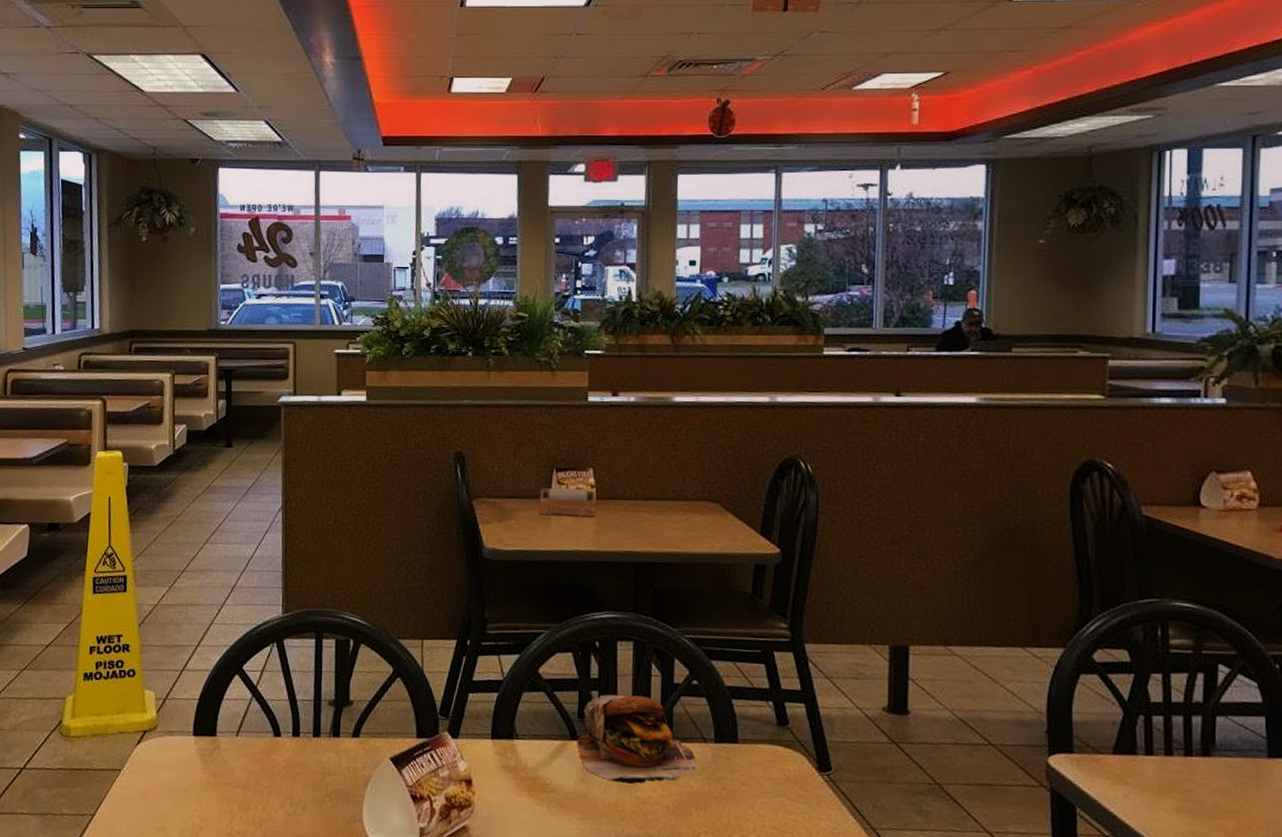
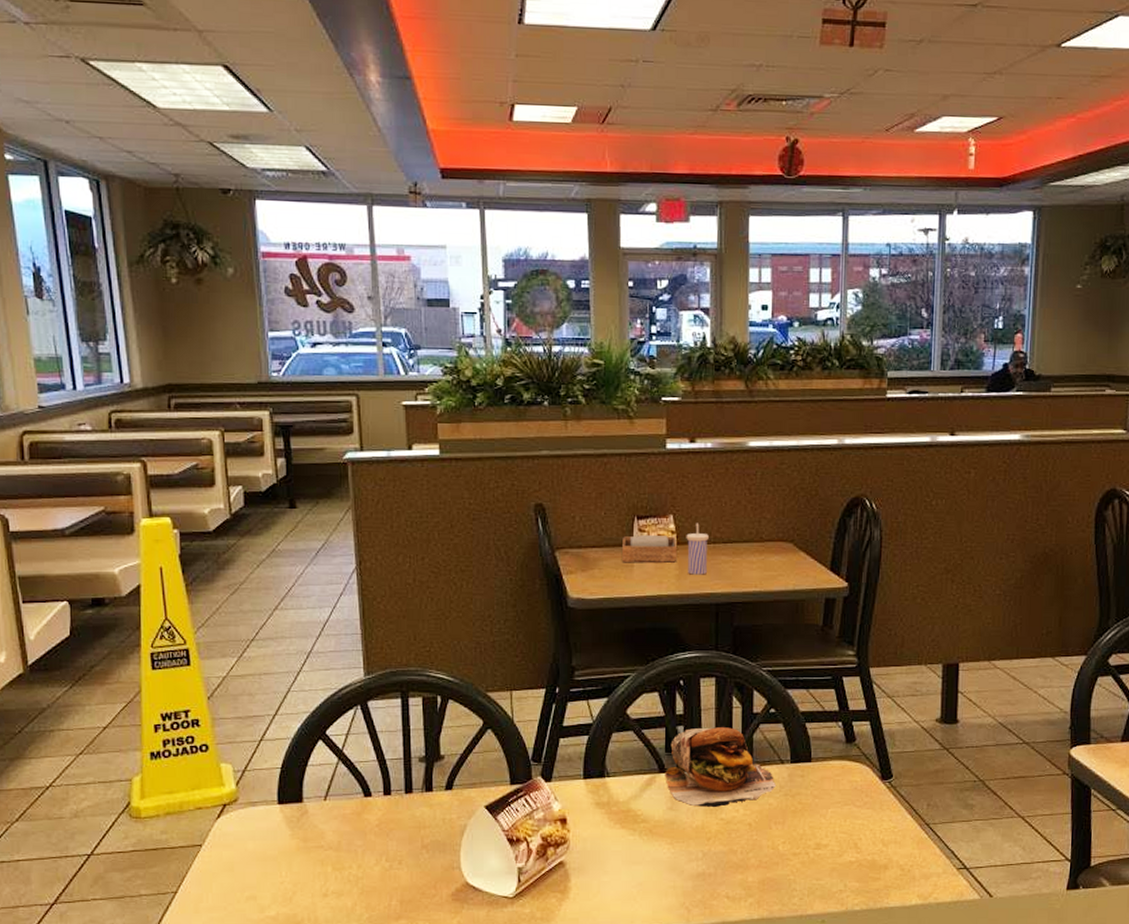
beverage cup: none [606,478,630,532] -> present [686,523,709,575]

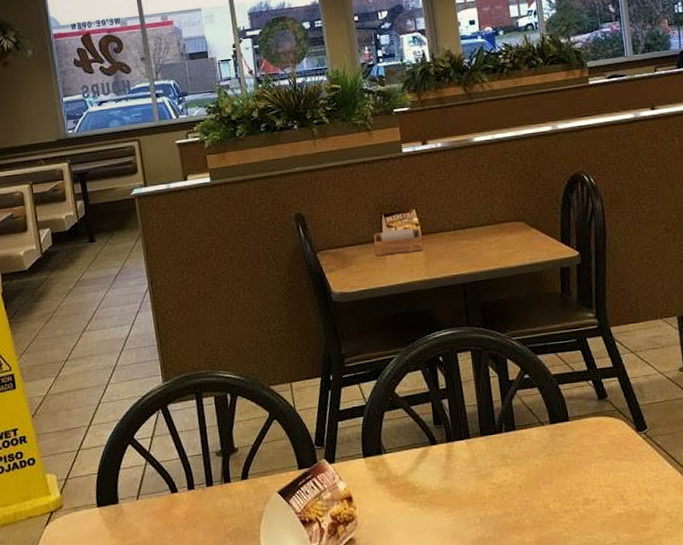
burger: present [665,727,777,808] -> none [436,396,540,474]
beverage cup: present [686,523,709,575] -> none [429,214,451,261]

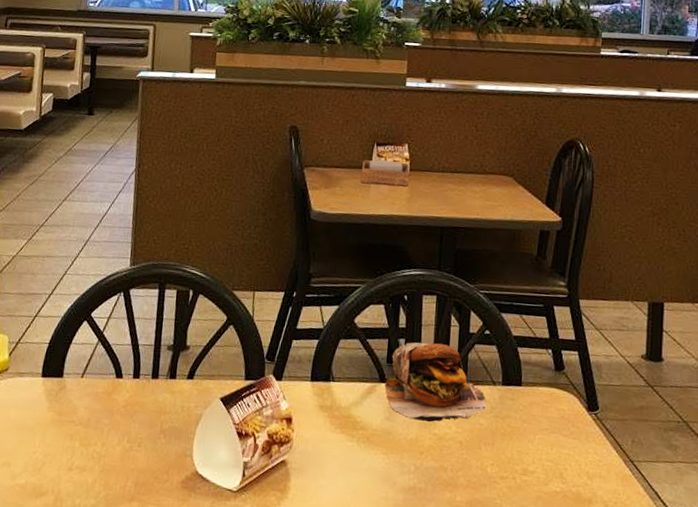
burger: none [436,396,540,474] -> present [384,342,488,423]

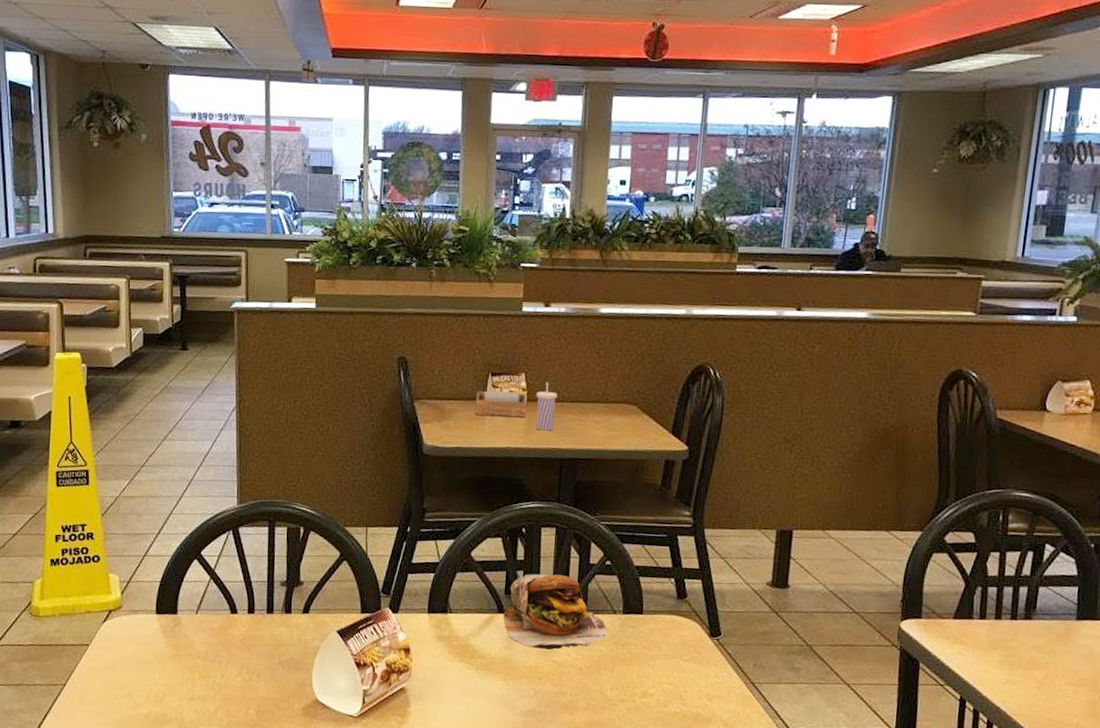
beverage cup: none [418,153,438,200] -> present [536,382,557,431]

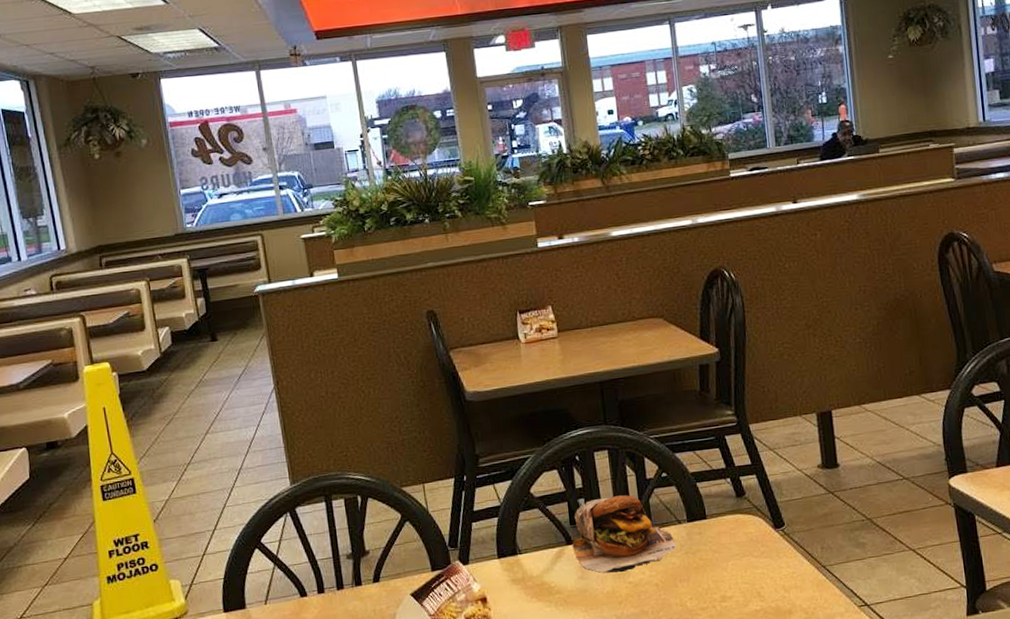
napkin holder: present [474,390,527,418] -> none [508,325,560,354]
beverage cup: present [536,382,557,431] -> none [565,310,588,358]

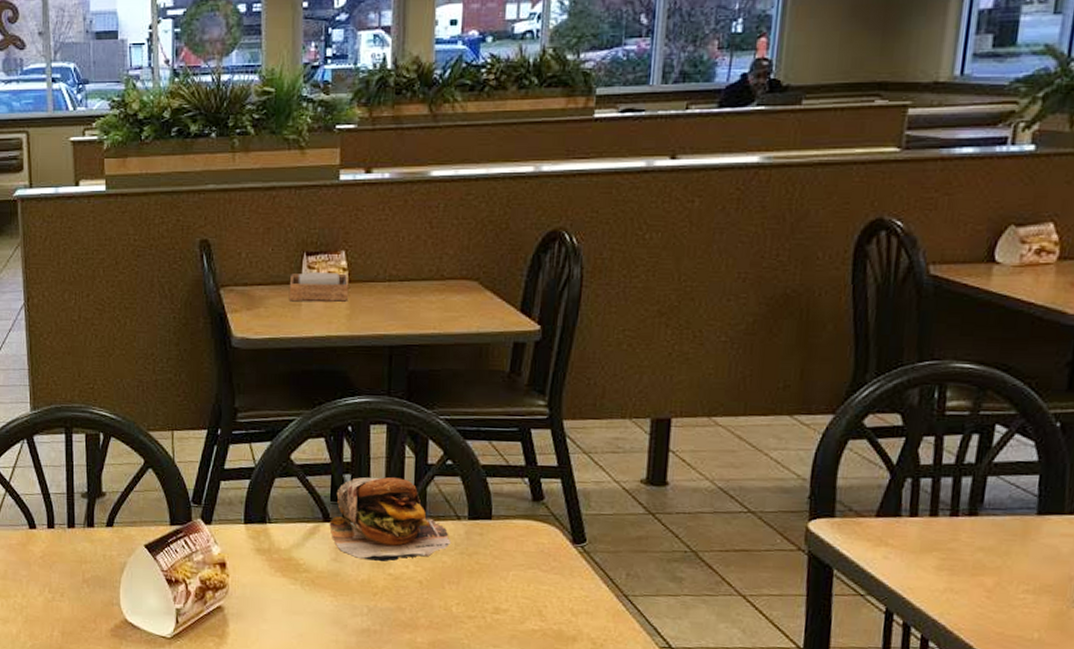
napkin holder: none [508,325,560,354] -> present [288,272,349,302]

